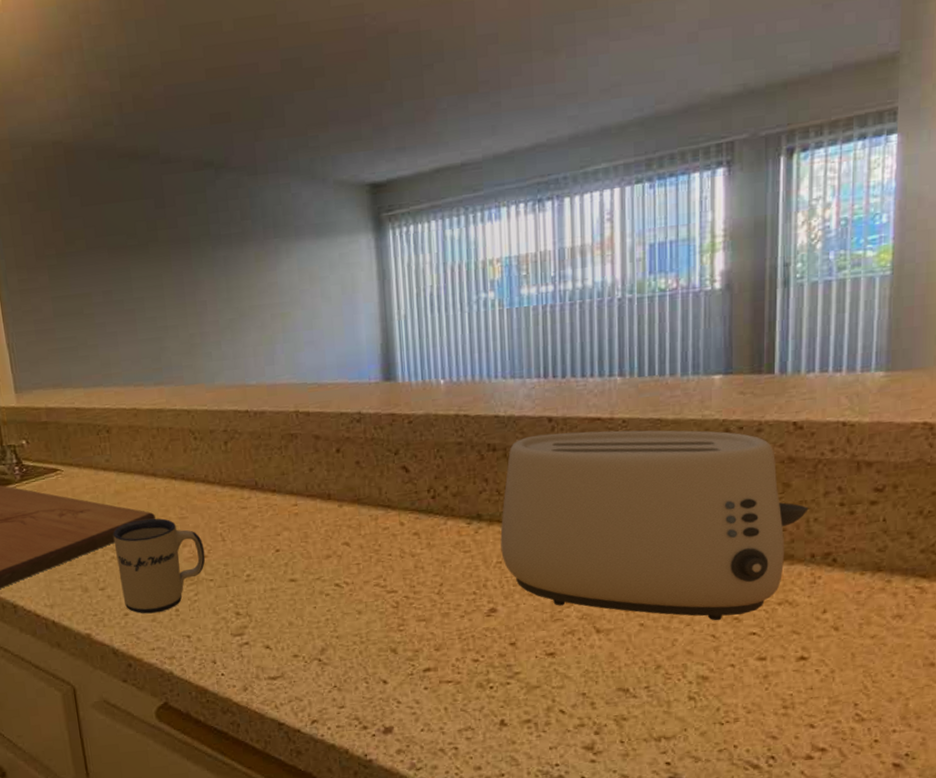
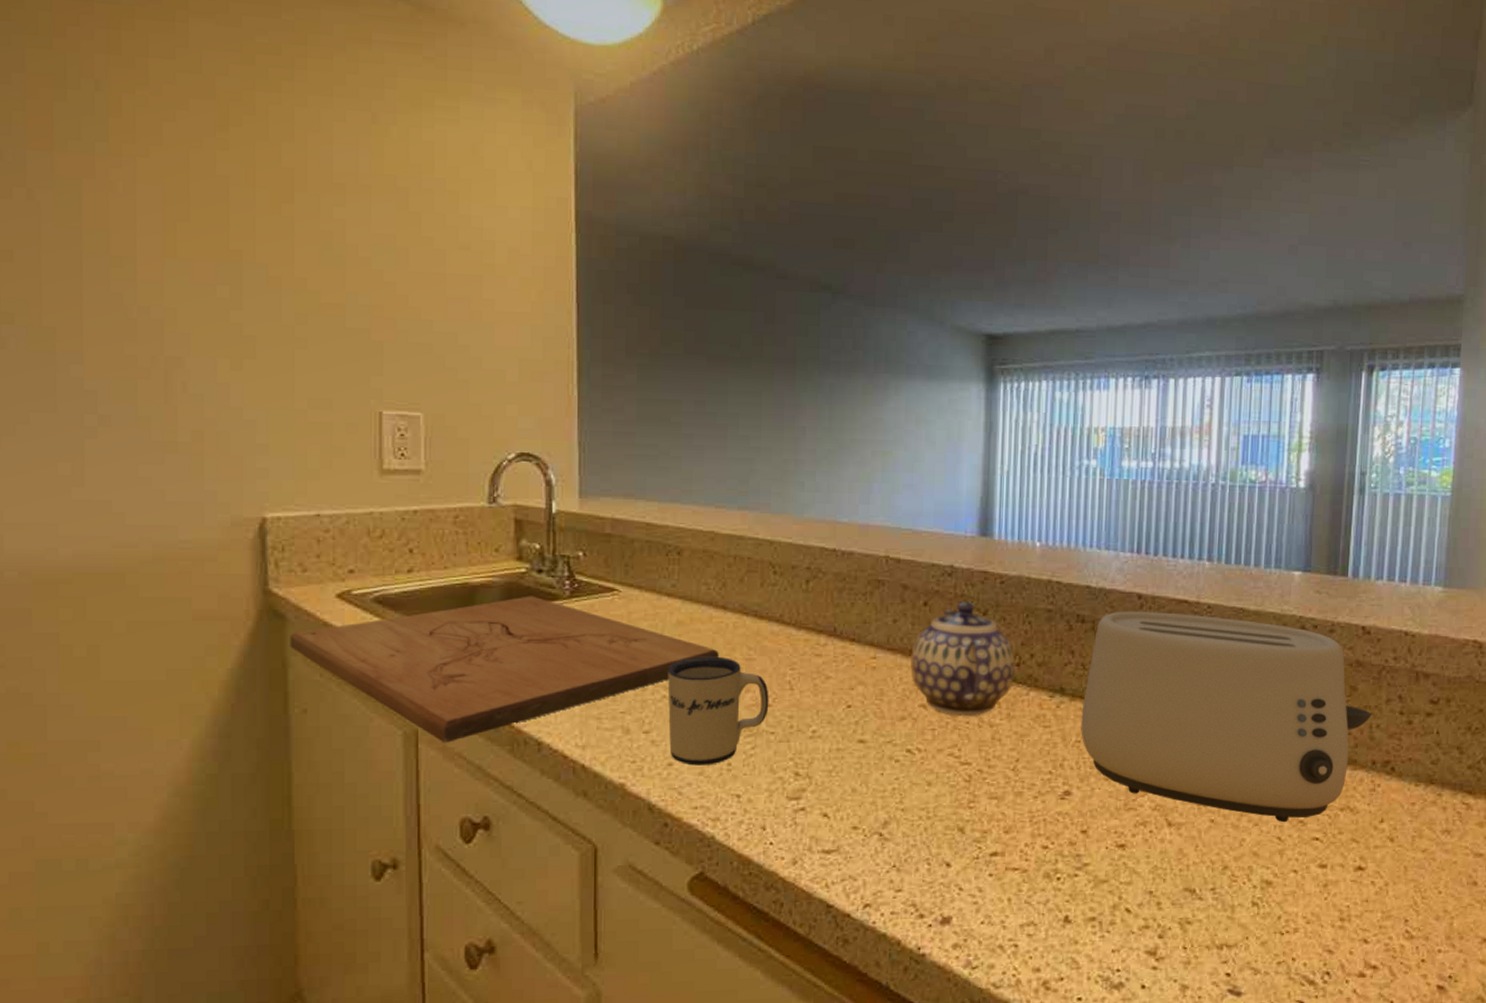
teapot: none [329,444,431,550] -> present [910,602,1015,717]

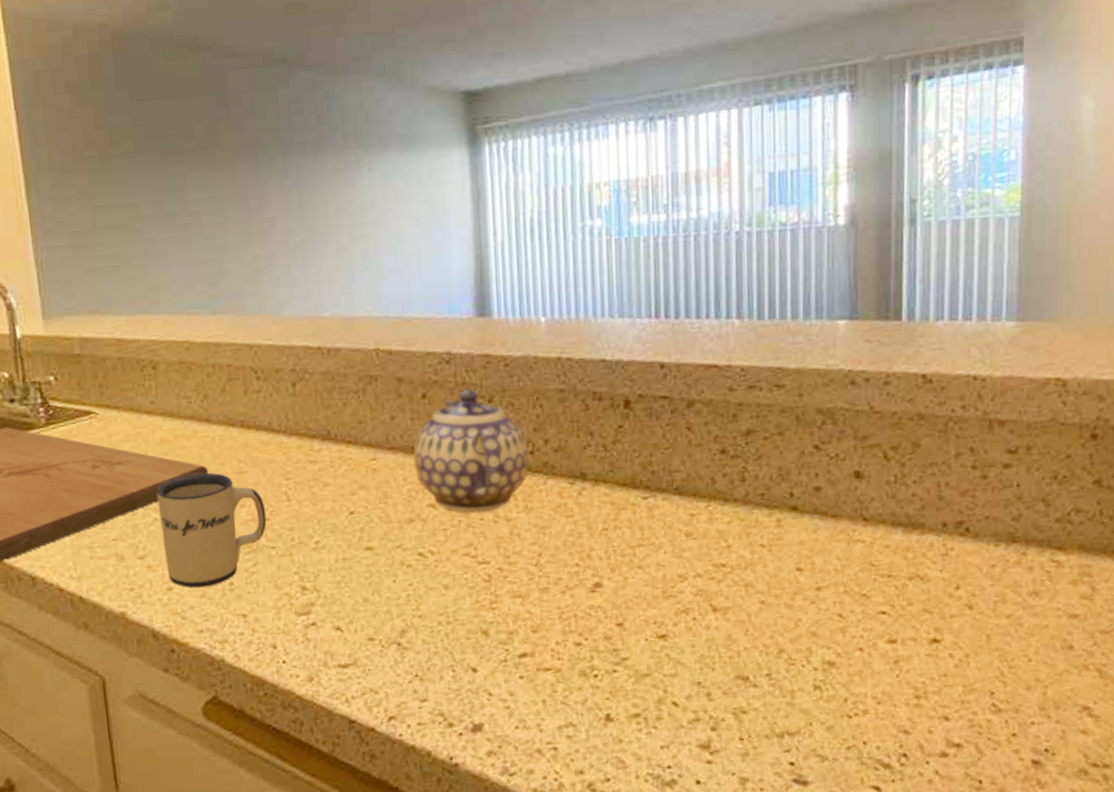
toaster: present [1081,611,1372,823] -> none [606,379,939,598]

